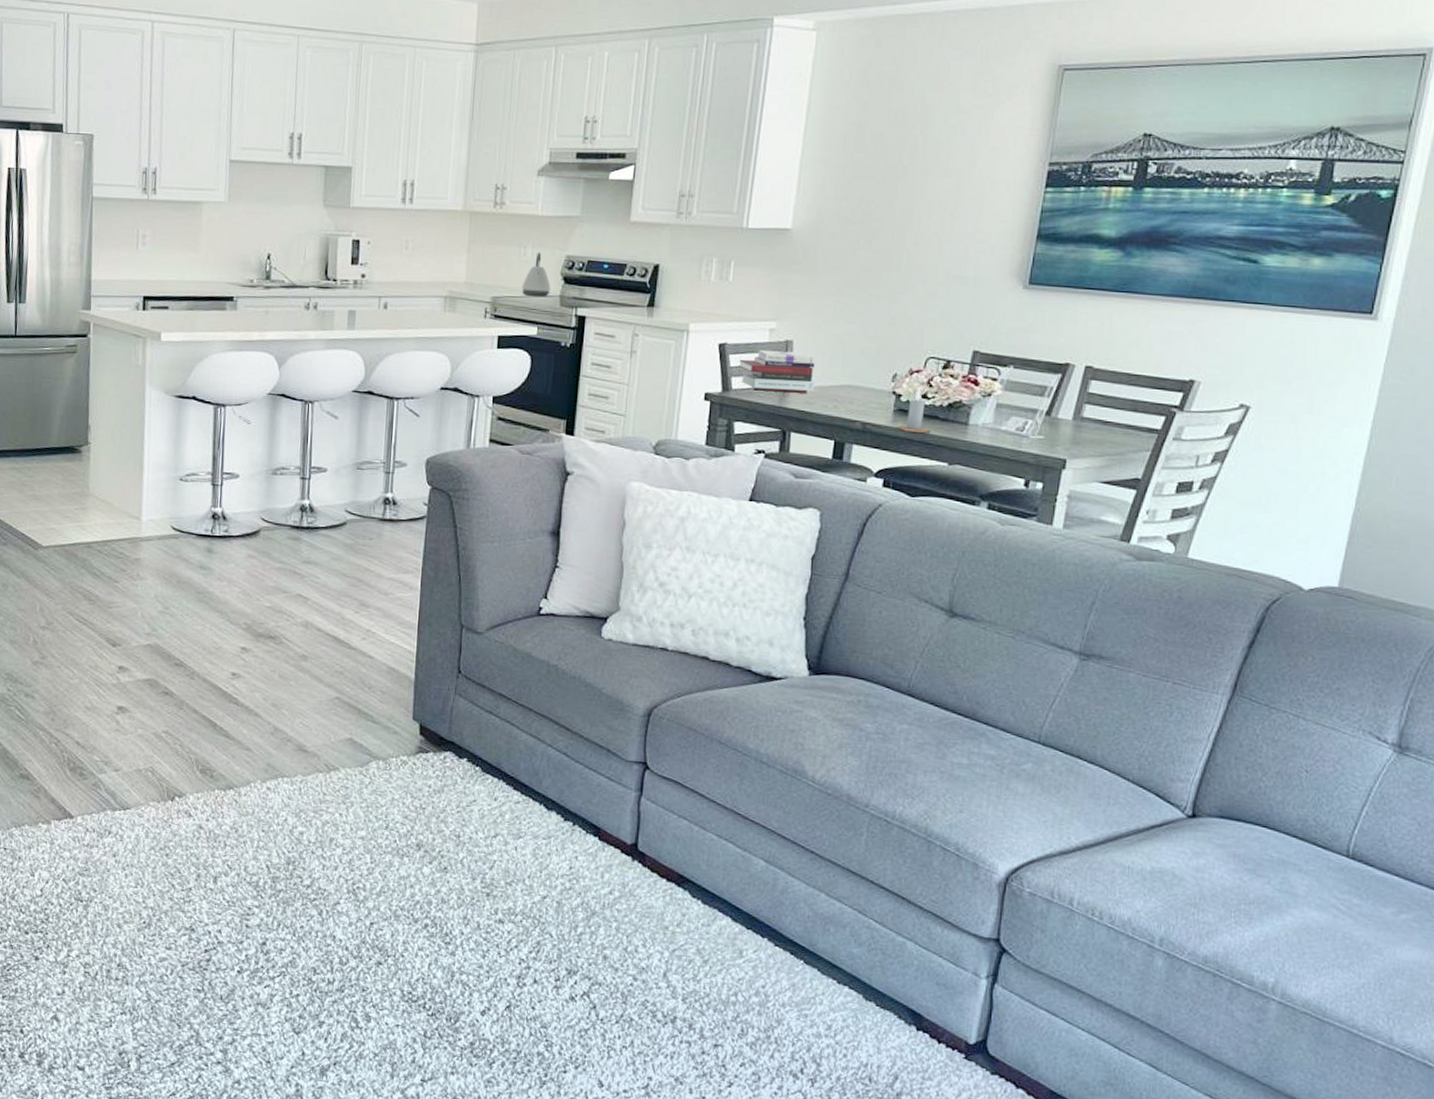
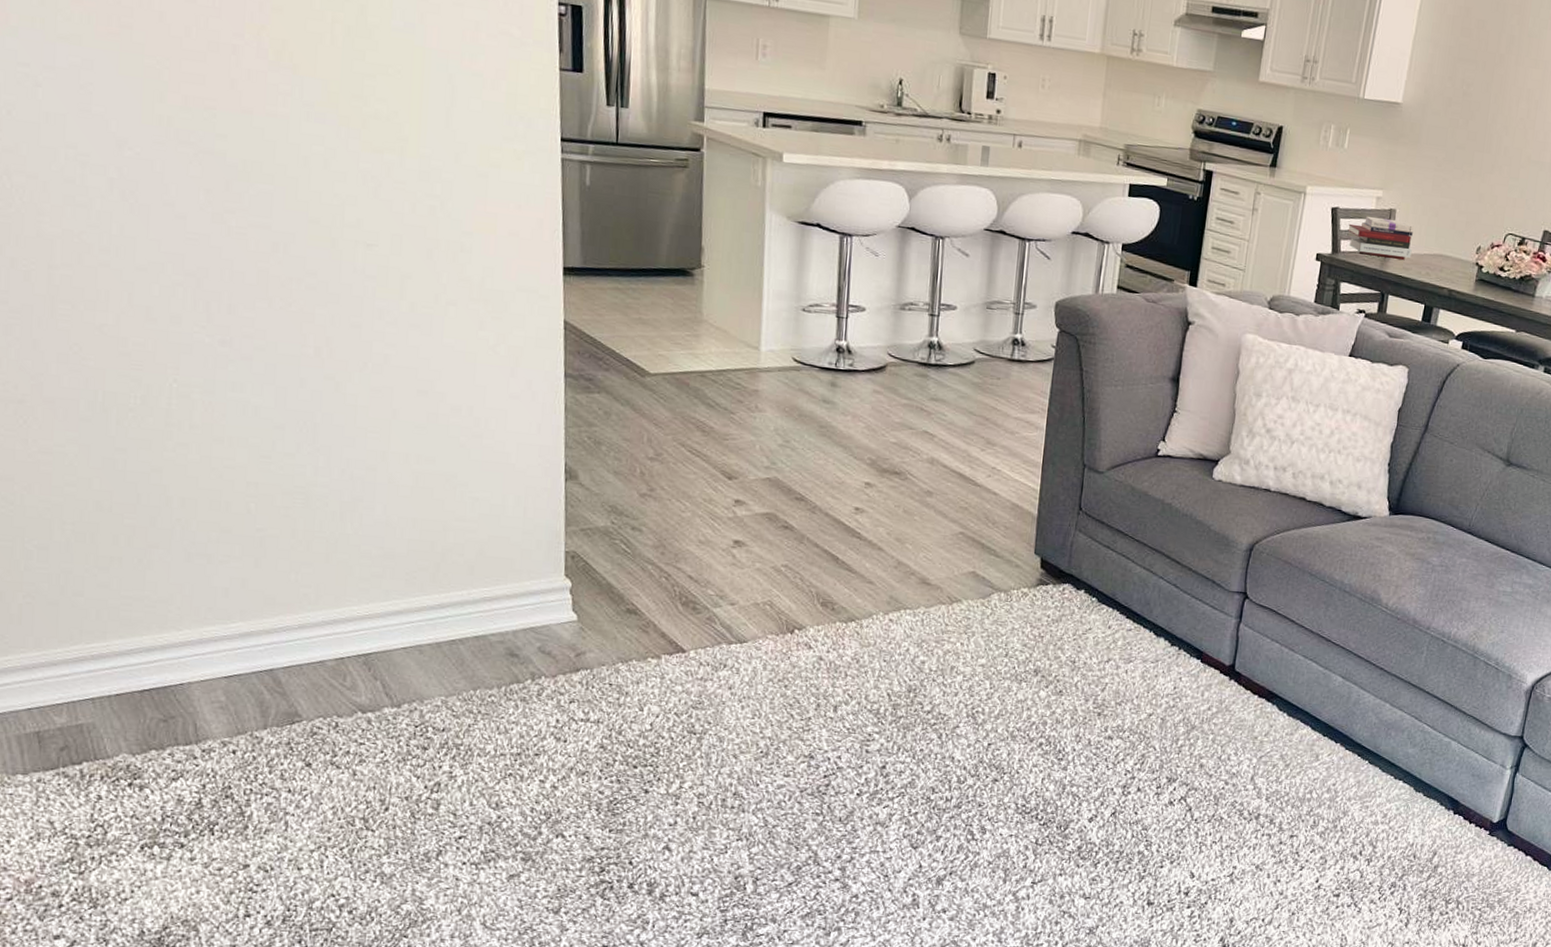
kettle: present [521,252,551,298] -> none [1154,103,1182,150]
candle: present [897,387,931,434] -> none [1477,260,1505,303]

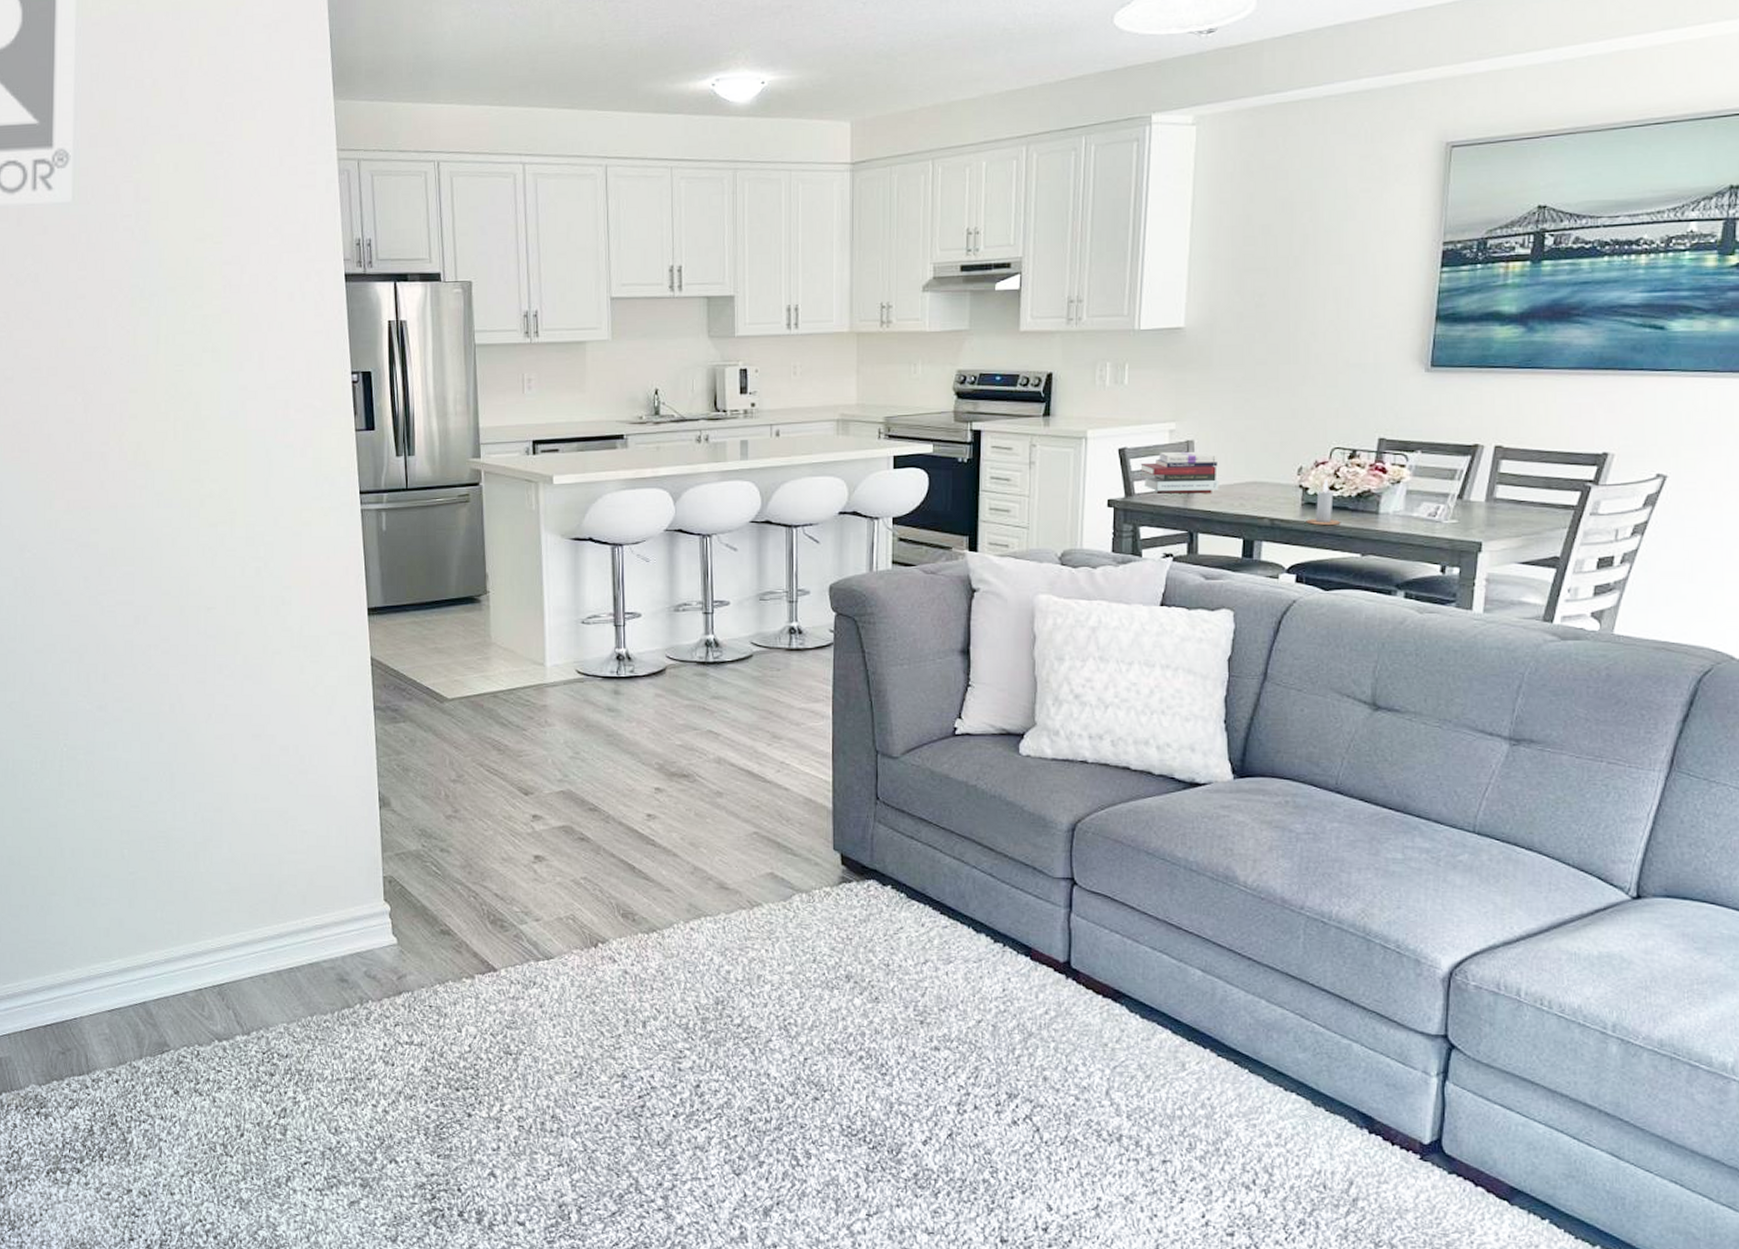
candle: none [1477,260,1505,303] -> present [1306,479,1341,526]

